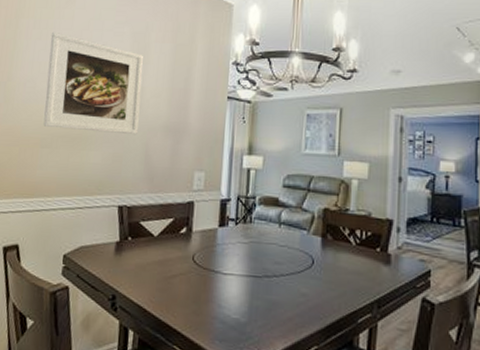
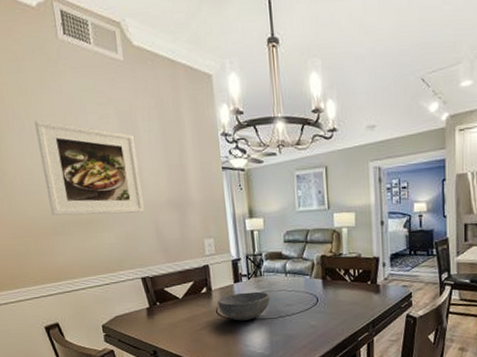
bowl: none [196,239,258,275] -> present [217,291,270,321]

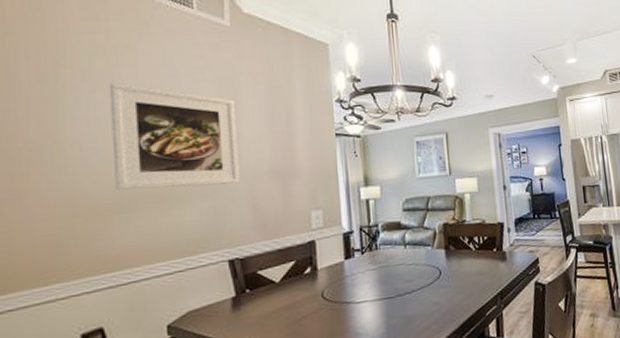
bowl: present [217,291,270,321] -> none [324,267,387,305]

